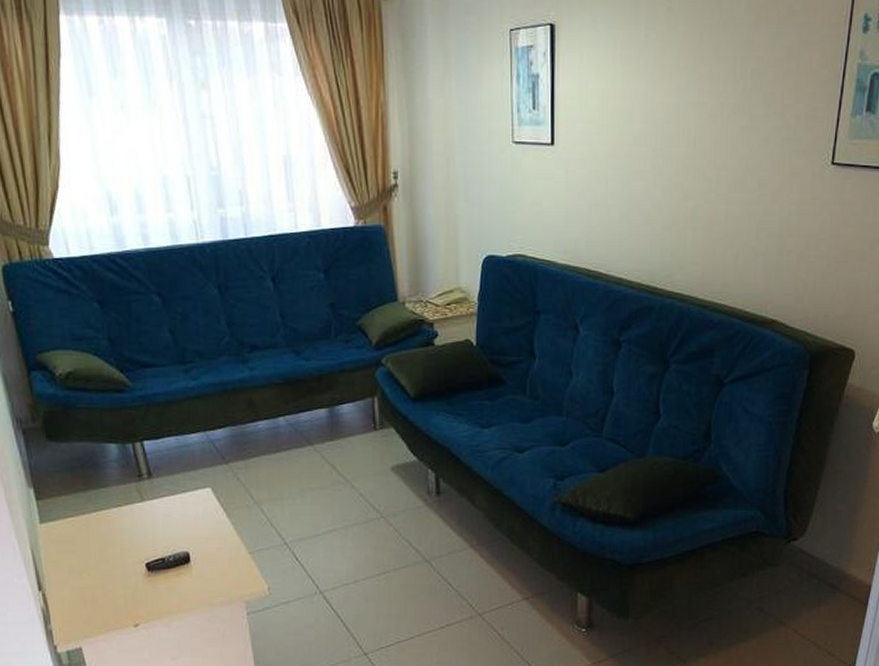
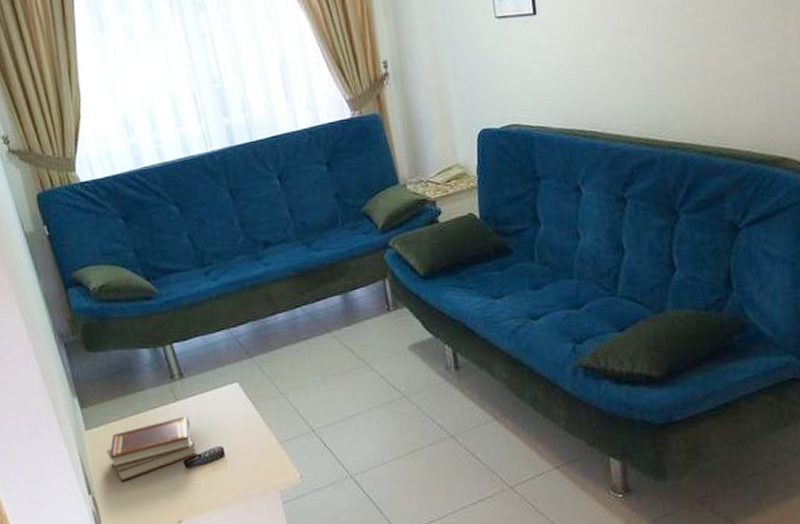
book set: none [60,517,161,580] -> present [105,416,198,482]

